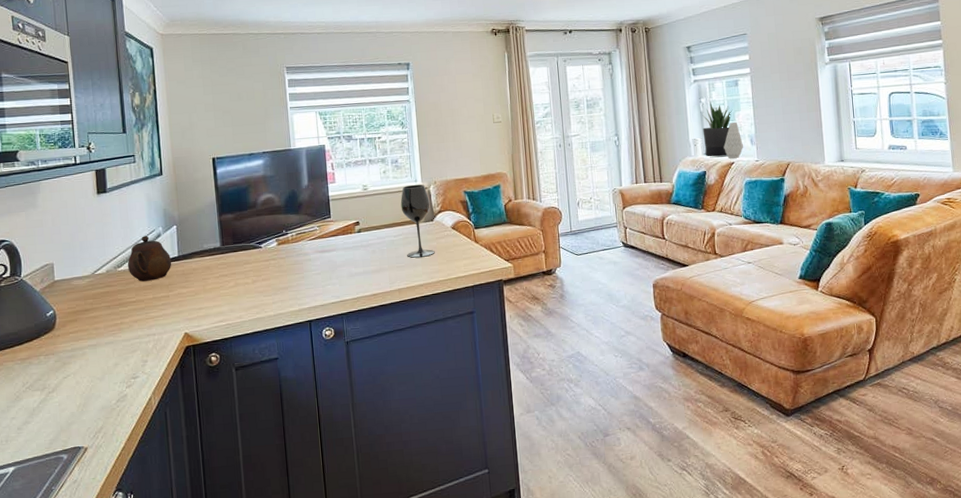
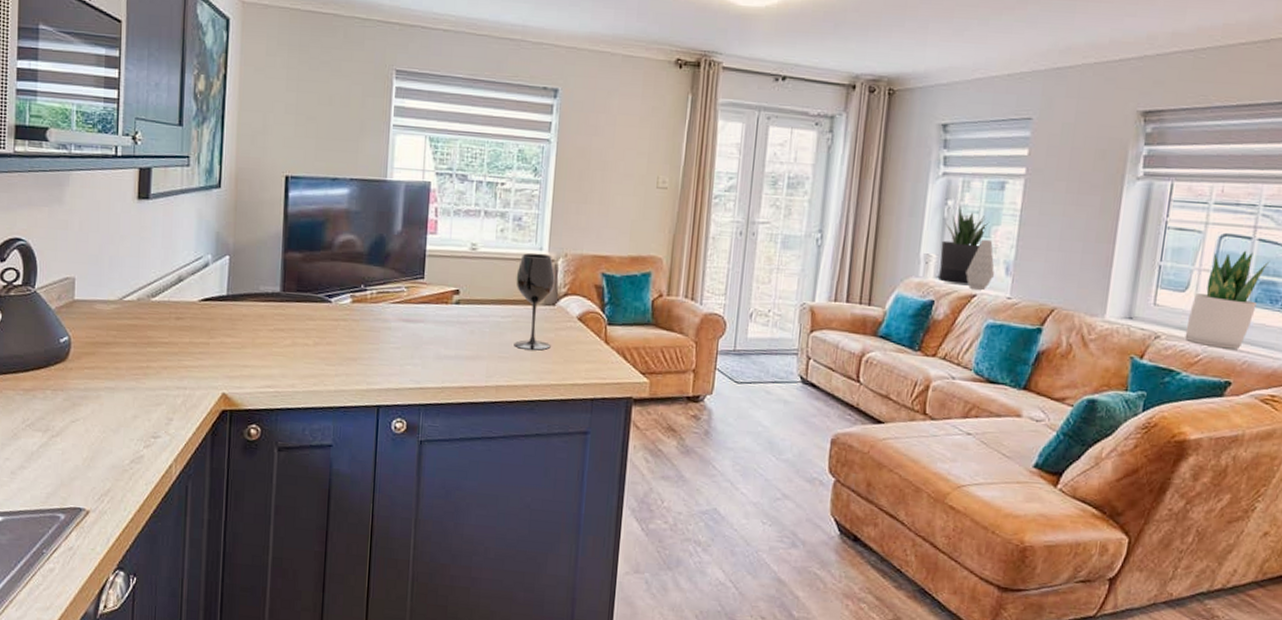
teapot: present [127,235,172,282] -> none [163,262,218,321]
planter: none [881,101,926,172] -> present [1184,250,1271,350]

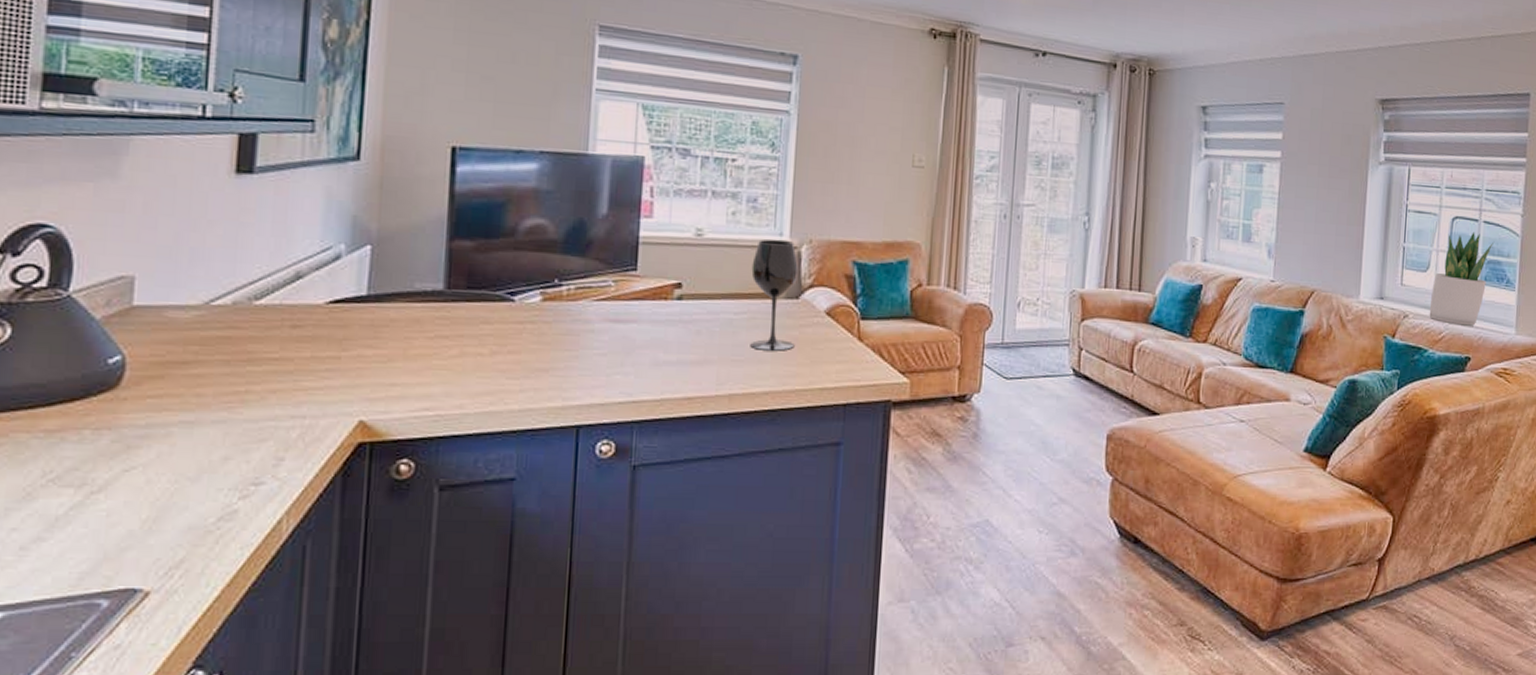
planter: present [937,205,990,286] -> none [1204,188,1251,269]
vase: present [966,239,995,291] -> none [1231,222,1258,274]

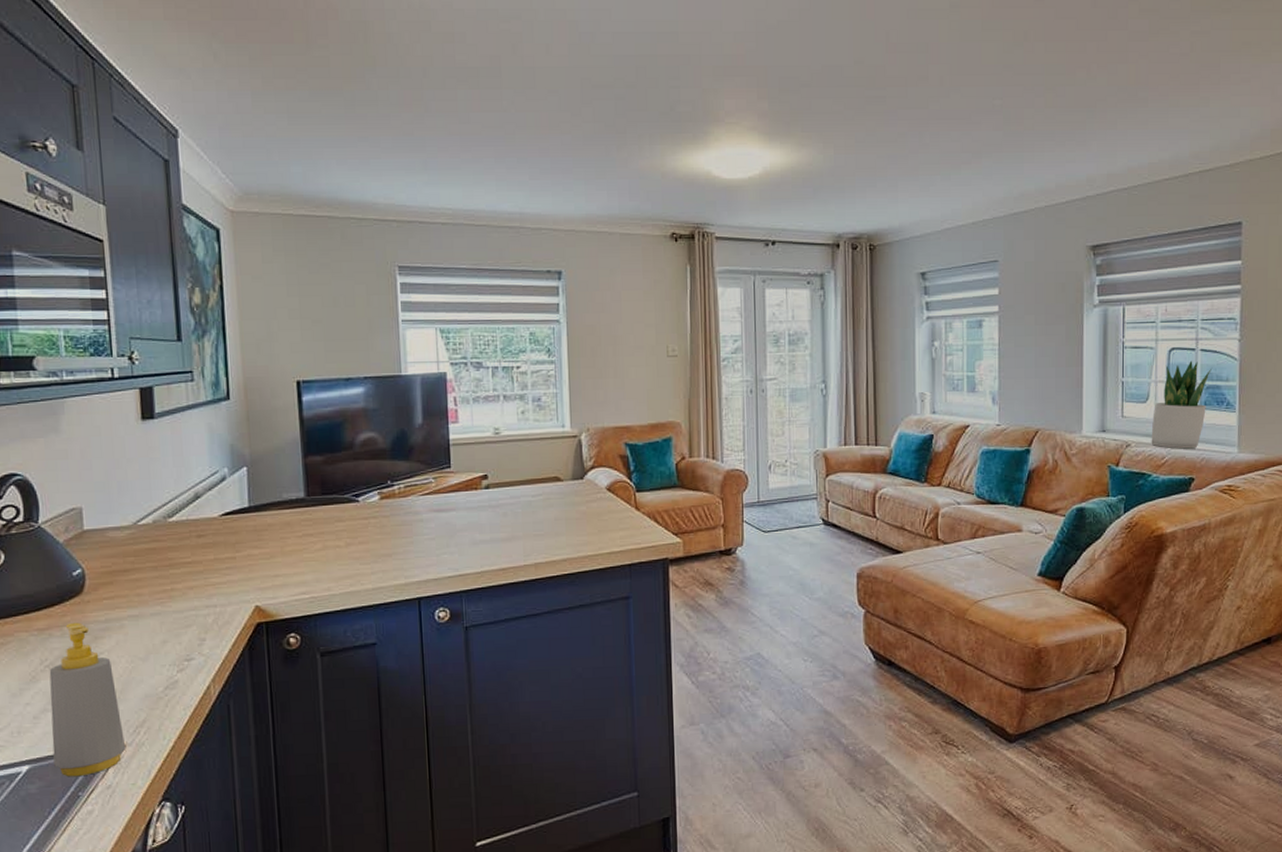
soap bottle: none [40,425,151,631] -> present [49,622,126,777]
wineglass: present [750,239,799,351] -> none [542,430,584,525]

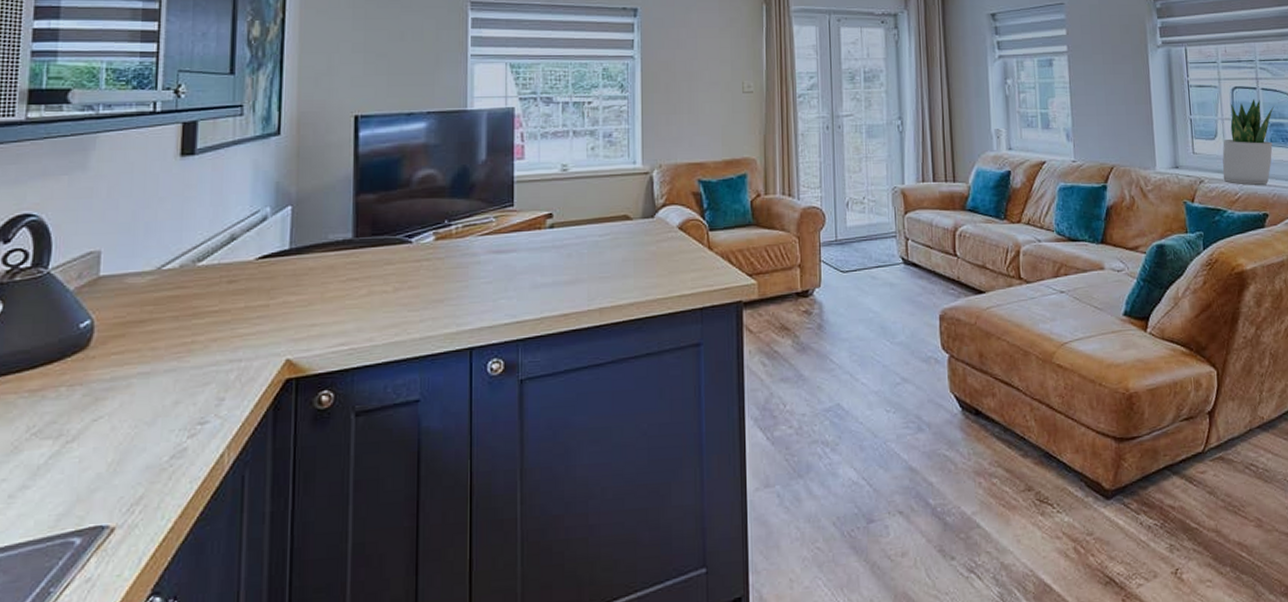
soap bottle: present [49,622,126,777] -> none [25,381,116,569]

